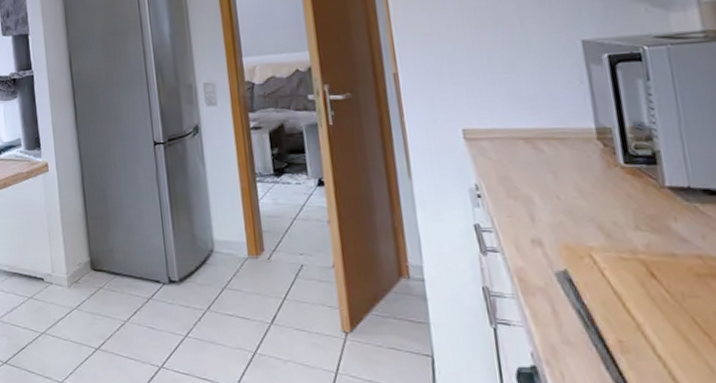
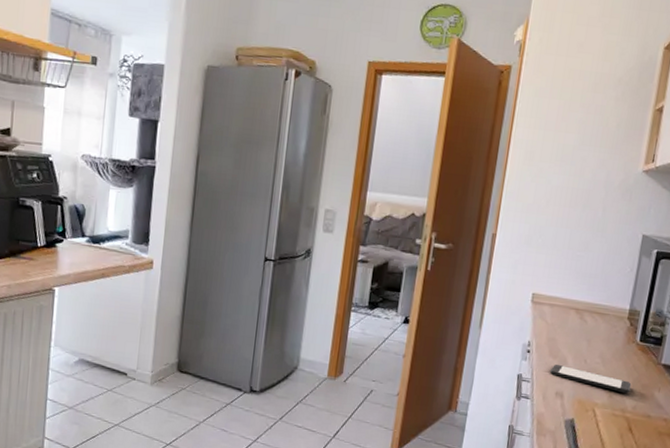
smartphone: none [514,205,634,229] -> present [549,364,632,393]

